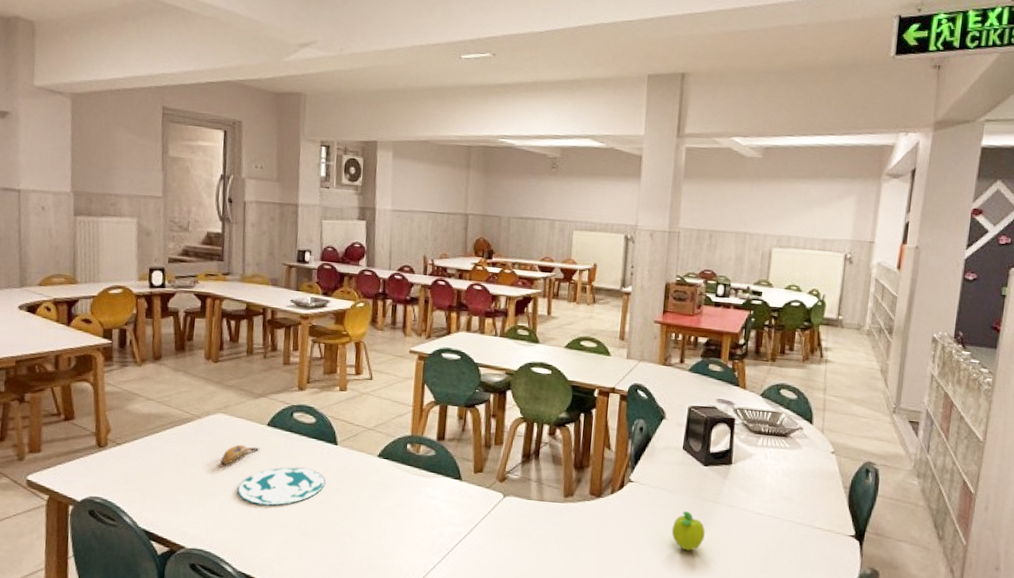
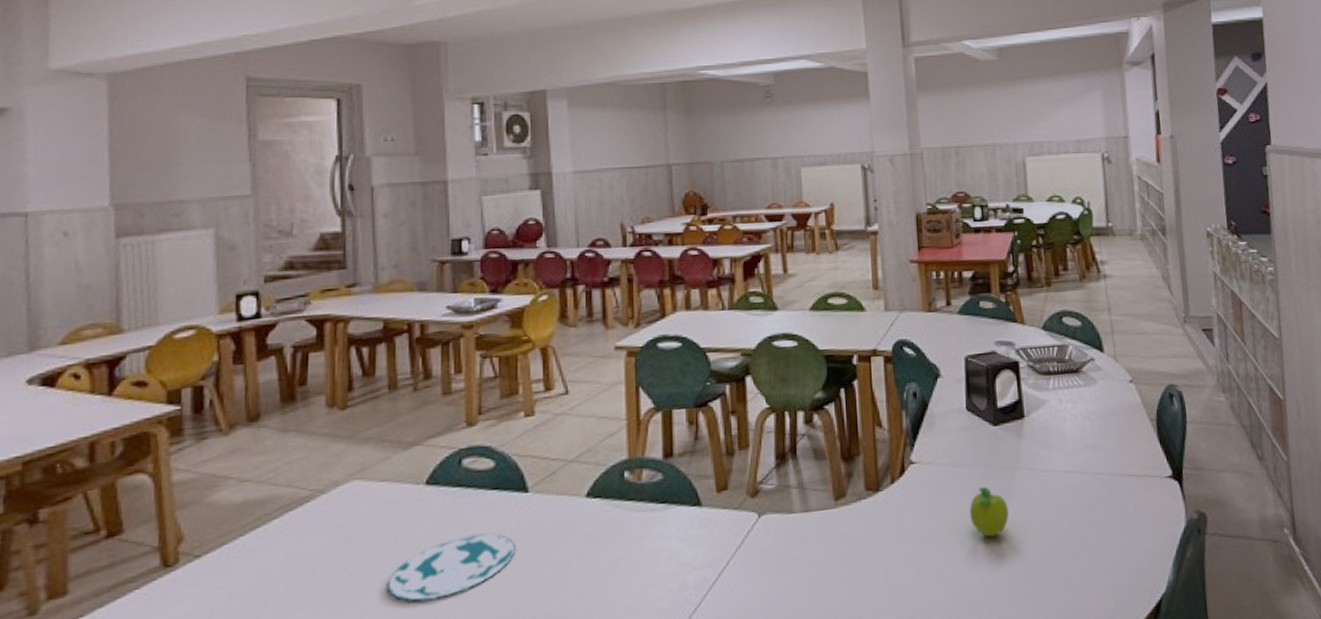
banana: present [220,444,260,466] -> none [359,518,417,556]

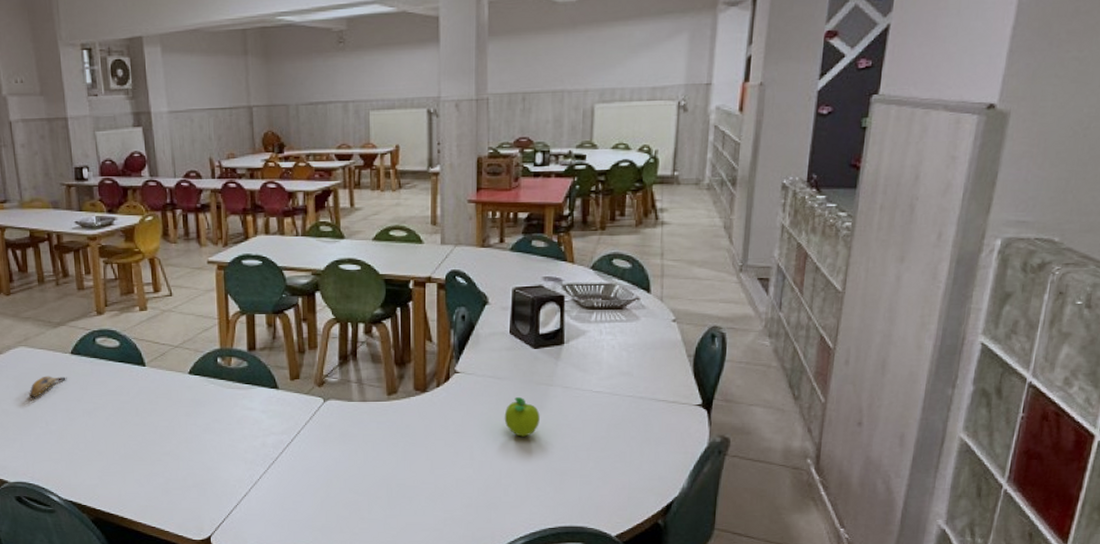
banana: none [359,518,417,556] -> present [29,376,67,398]
plate: present [387,533,516,601] -> none [50,392,139,433]

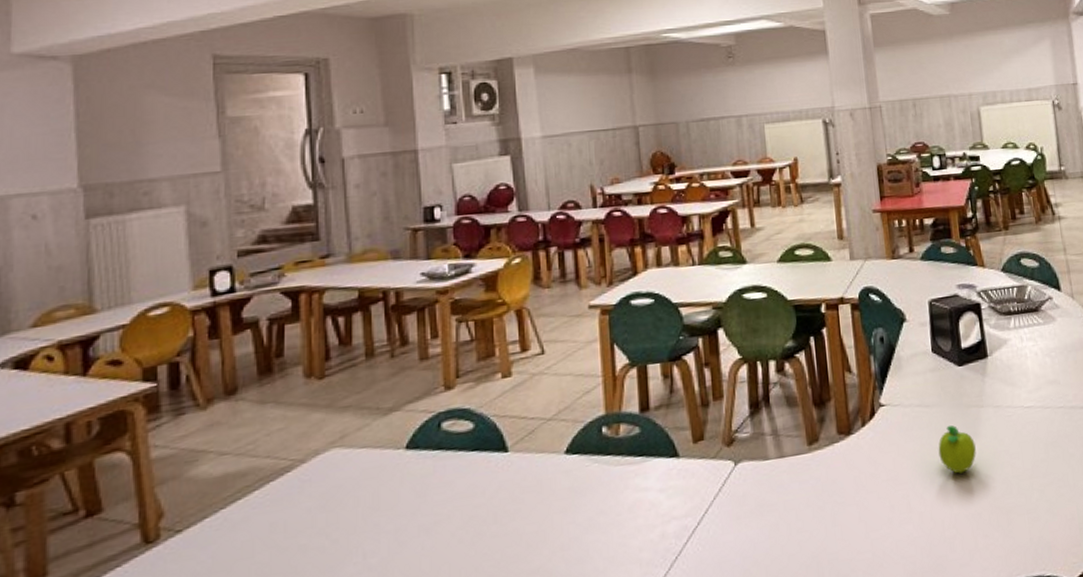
banana: present [29,376,67,398] -> none [341,482,398,522]

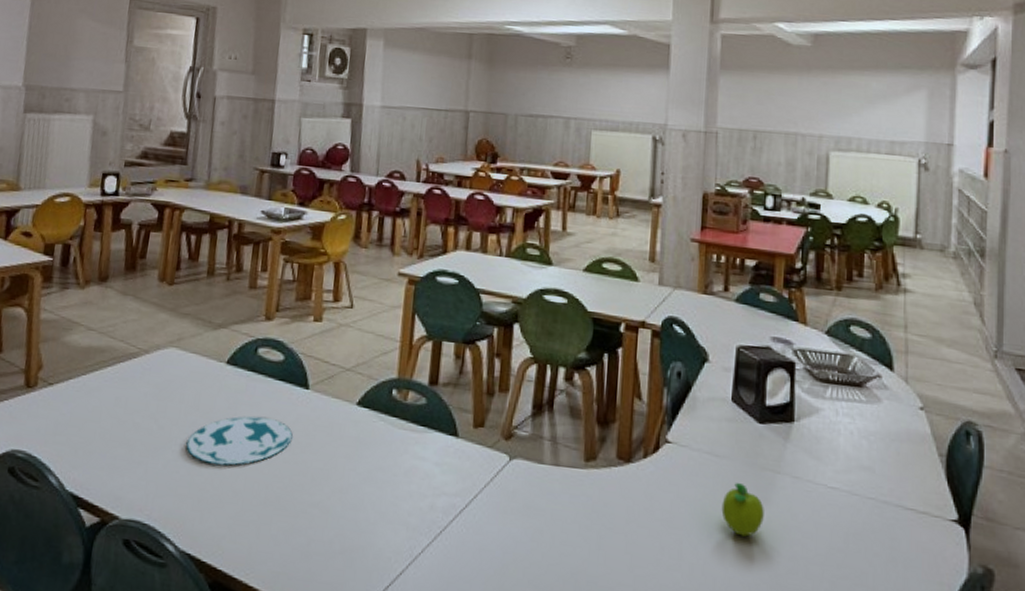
plate: none [370,494,497,565] -> present [186,416,293,466]

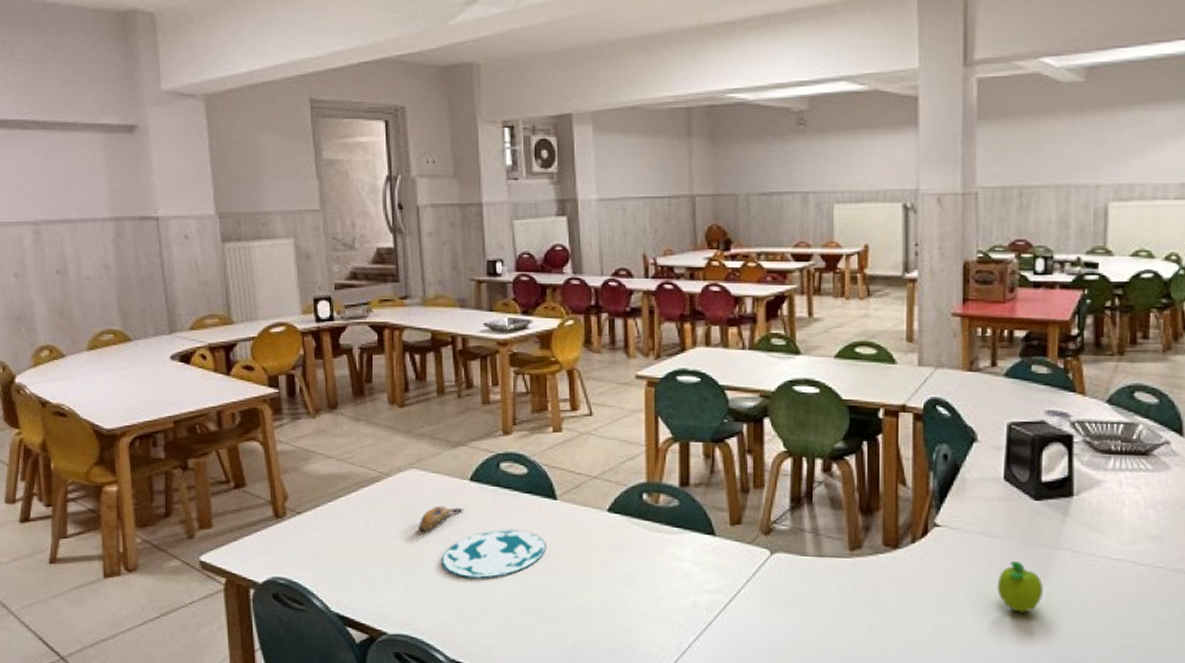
banana: none [168,386,217,413] -> present [418,505,464,532]

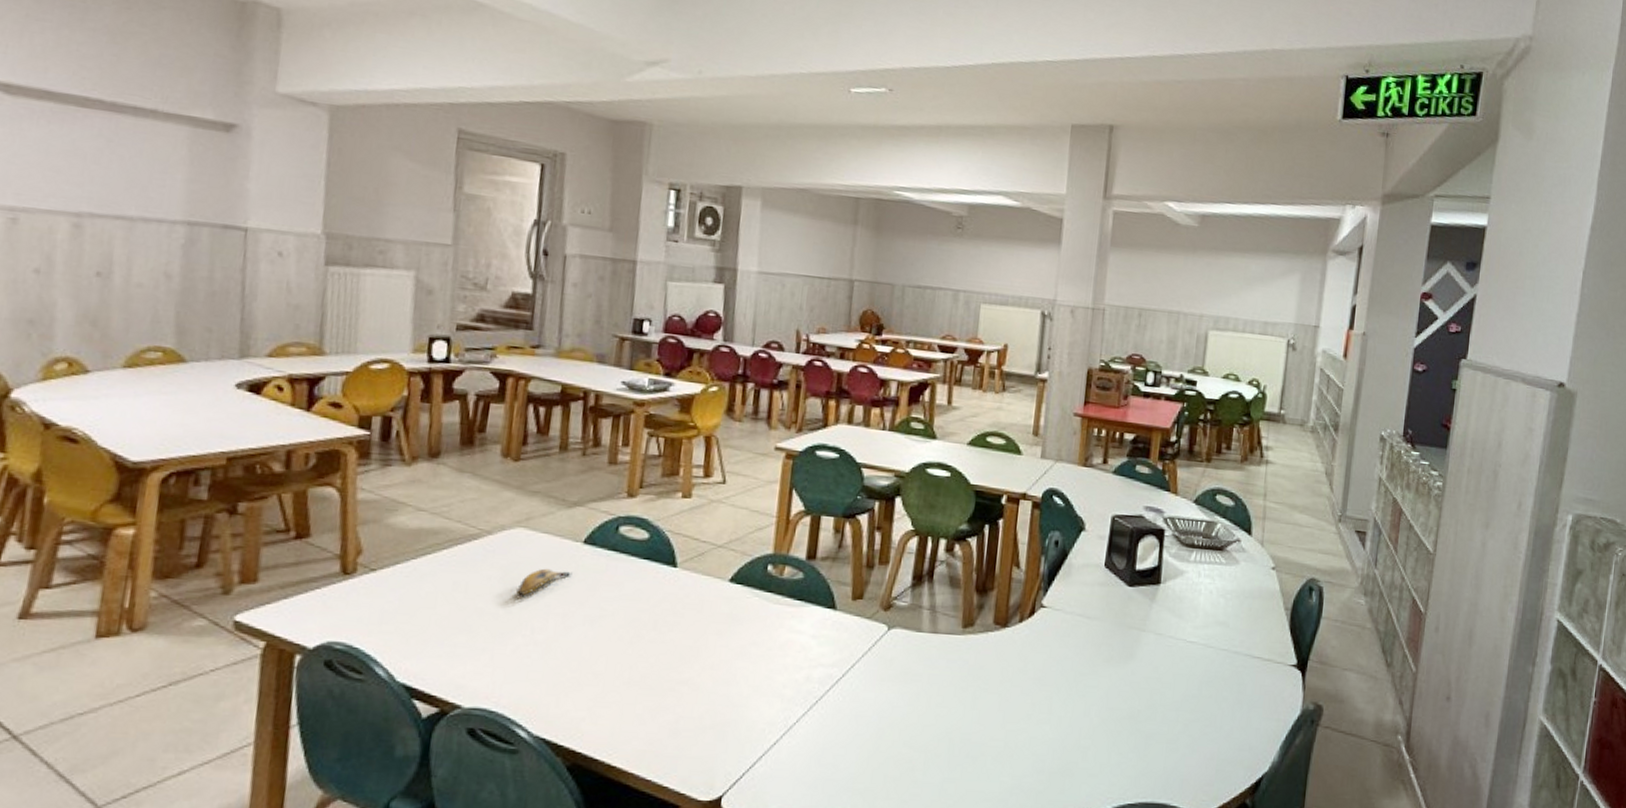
plate: present [441,529,546,578] -> none [538,596,659,648]
fruit: present [997,561,1043,613] -> none [1090,642,1129,690]

